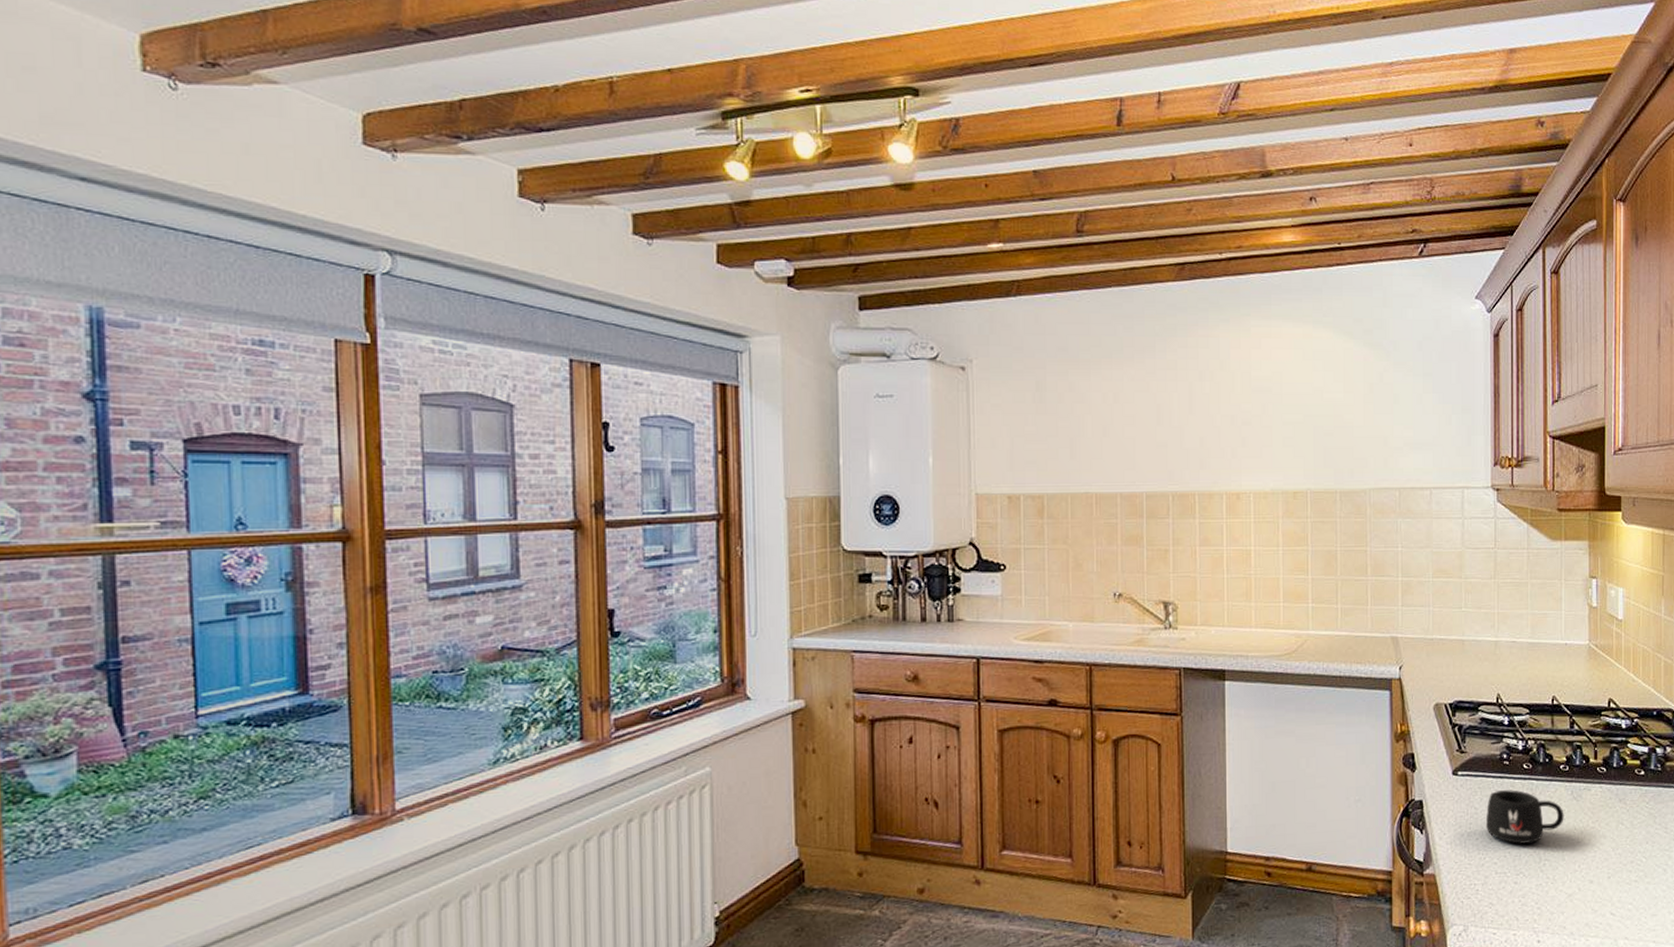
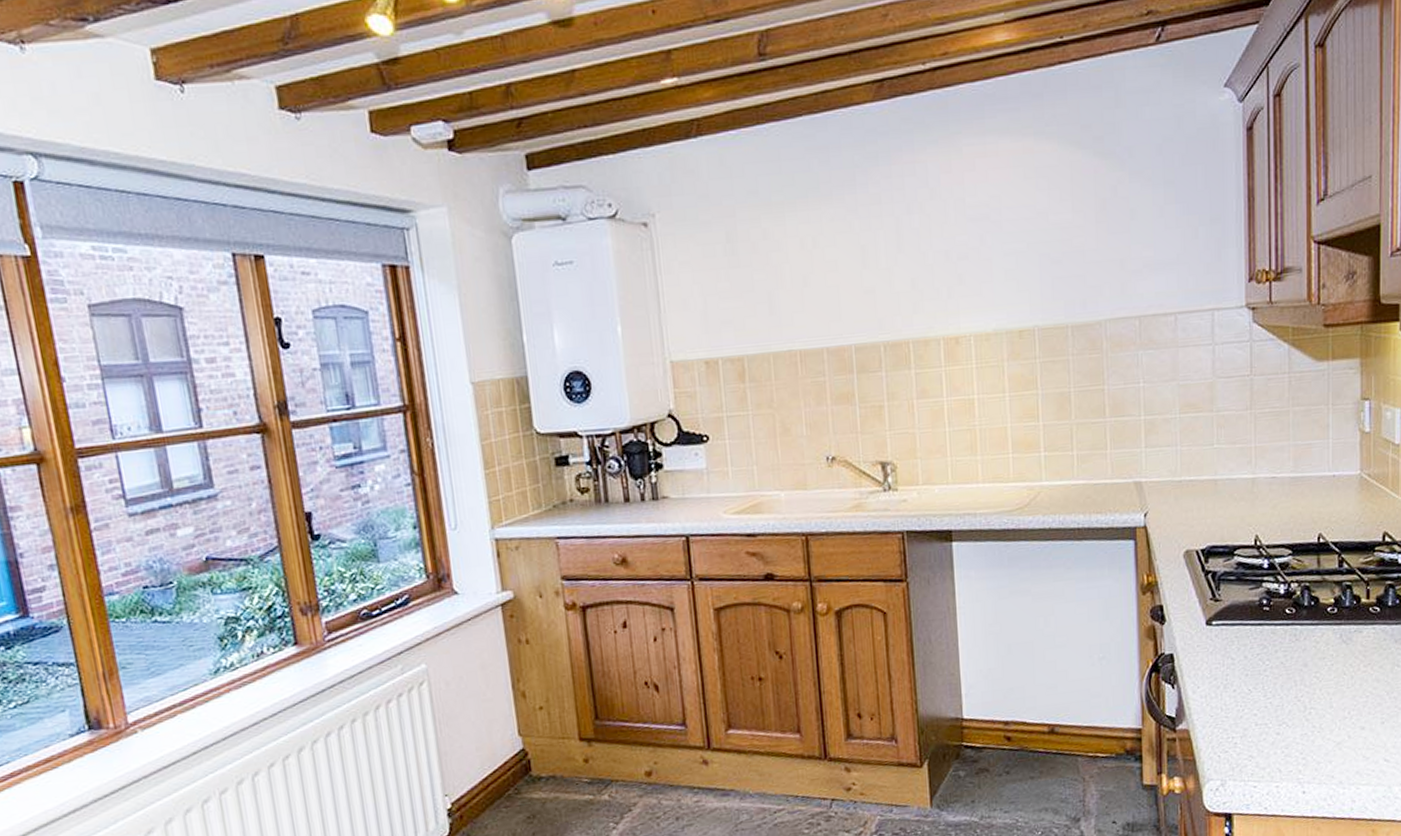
mug: present [1485,790,1564,844] -> none [1244,636,1332,693]

